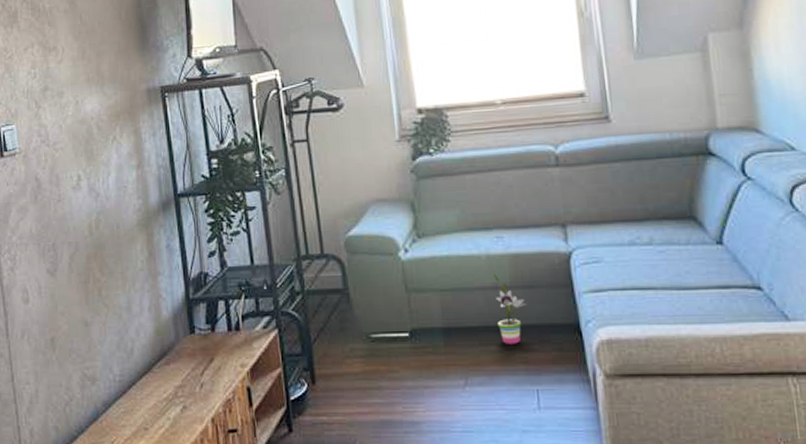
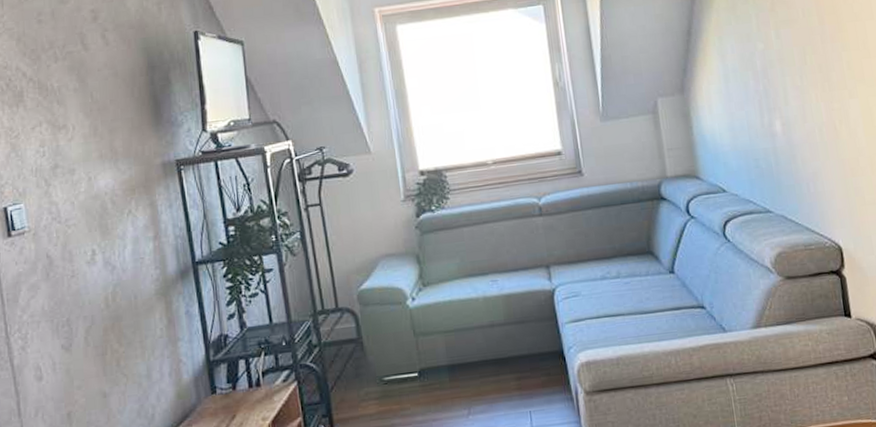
potted plant: present [494,273,526,344] -> none [490,313,519,374]

